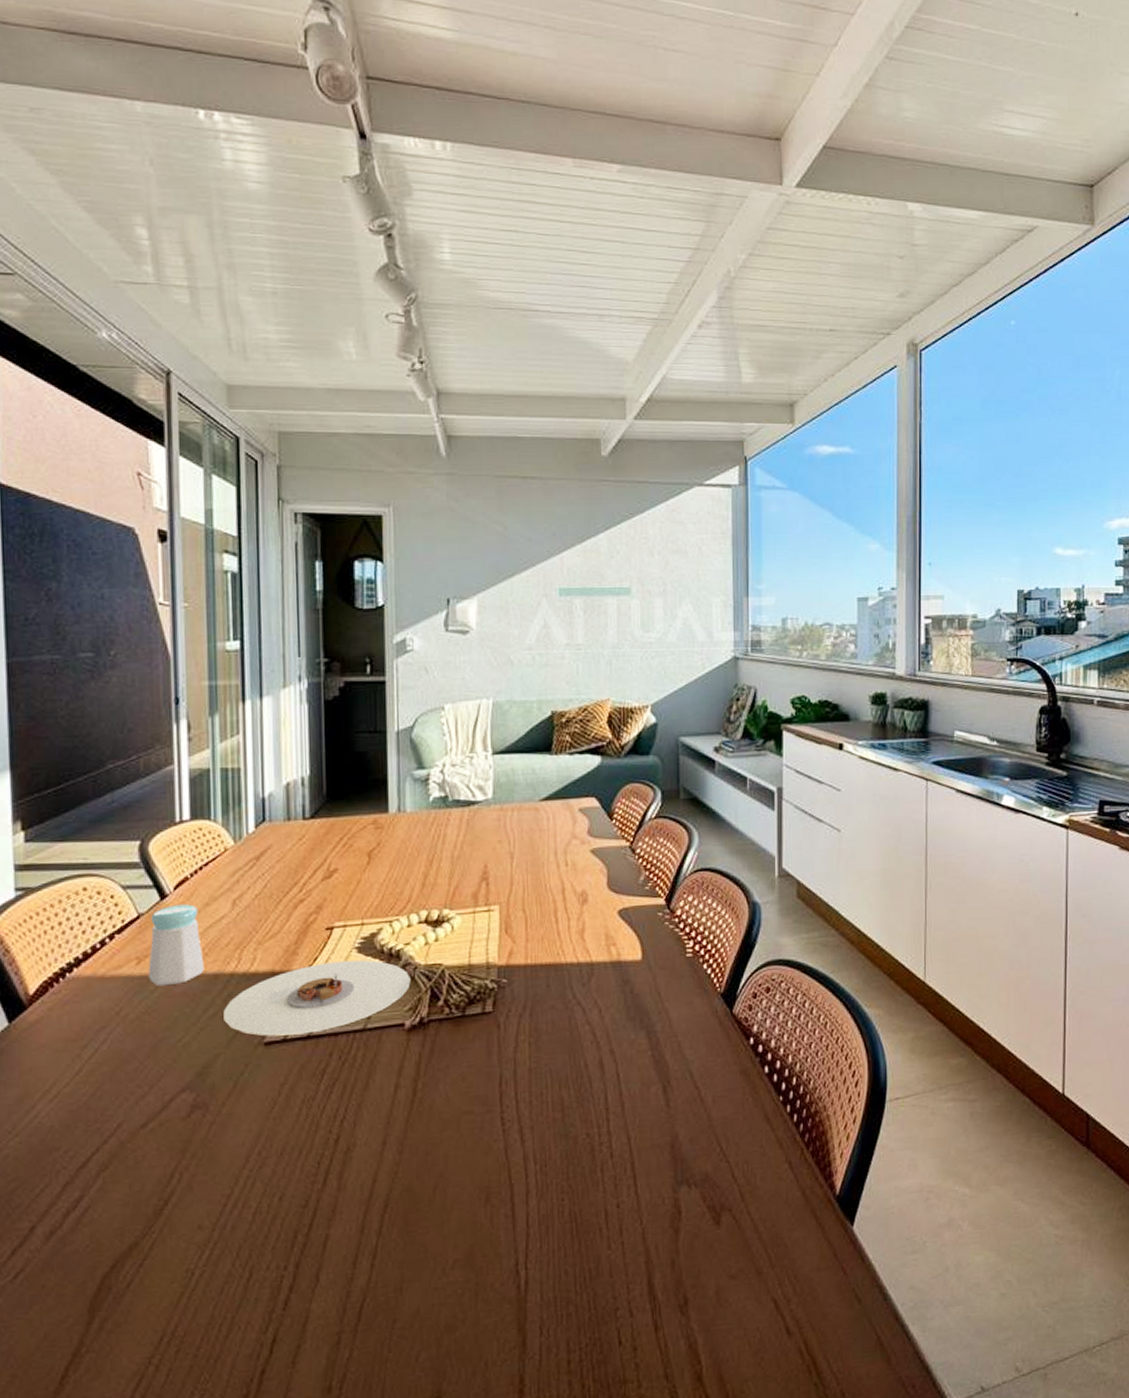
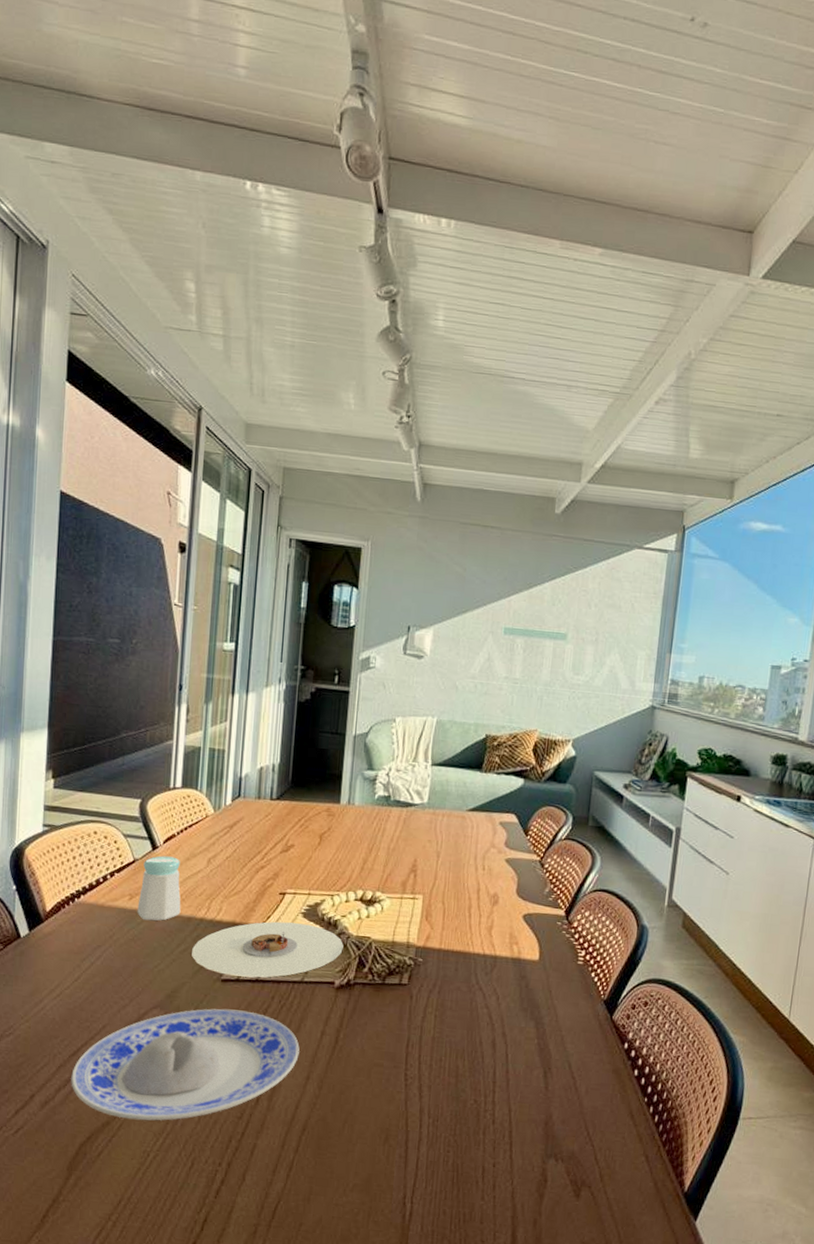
plate: none [82,1075,370,1234] -> present [71,1008,300,1121]

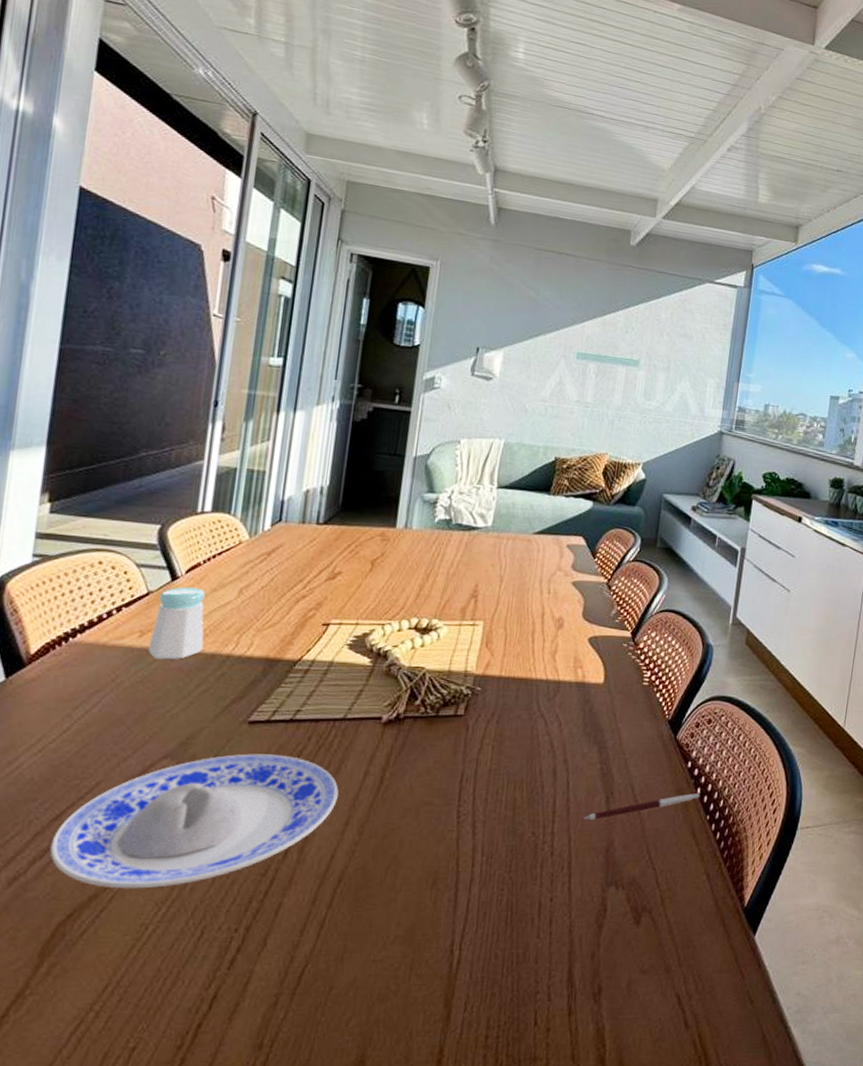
plate: present [192,921,344,978] -> none [214,655,394,717]
pen: none [523,1074,638,1093] -> present [584,793,700,820]

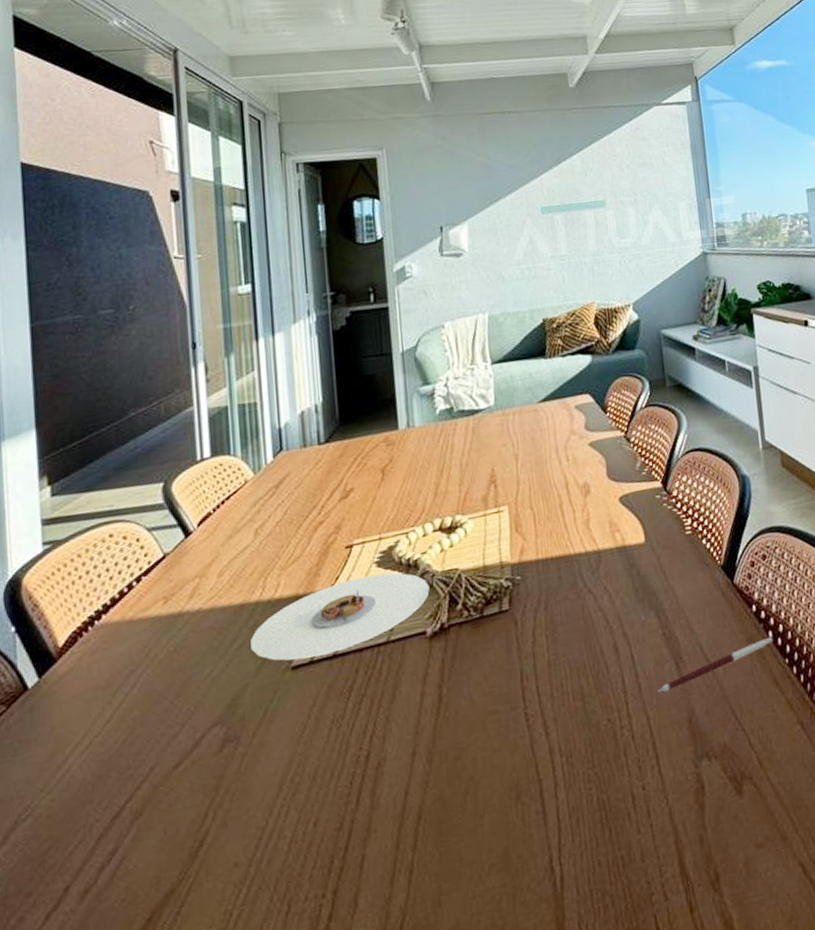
plate: present [50,753,339,889] -> none [116,694,399,881]
salt shaker: present [148,587,205,660] -> none [175,538,230,624]
plate: none [214,655,394,717] -> present [250,572,430,661]

